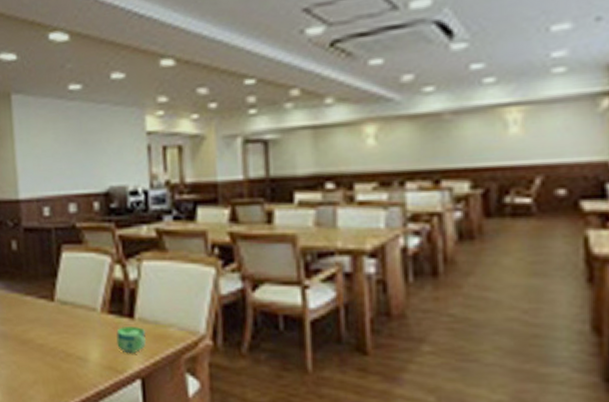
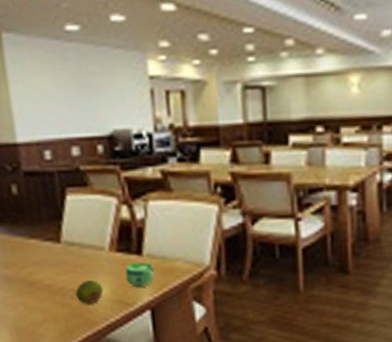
fruit: none [66,342,94,369] -> present [75,280,104,305]

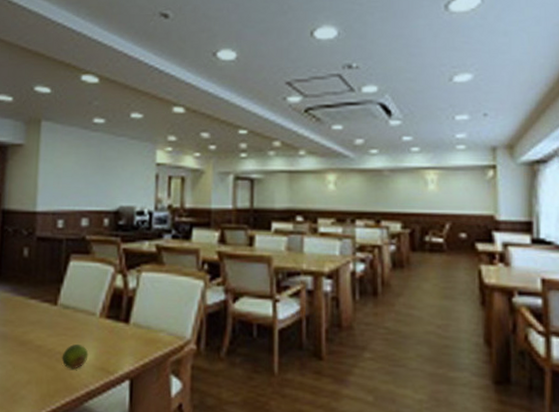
cup: present [125,263,155,288] -> none [111,331,139,356]

